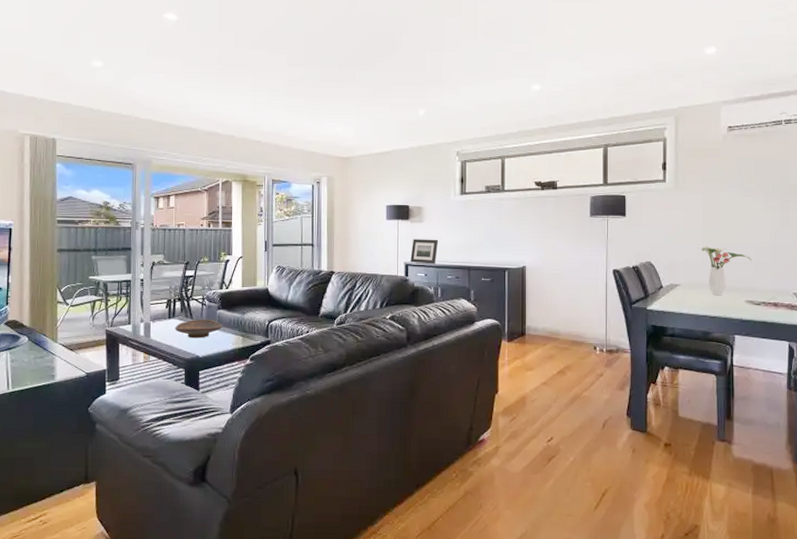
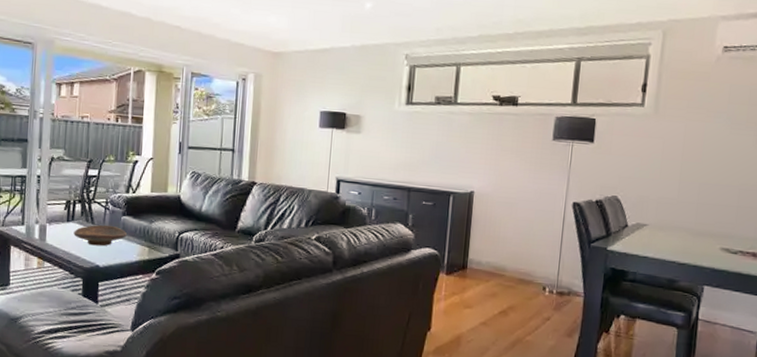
picture frame: present [410,239,439,264] -> none [343,151,377,182]
flower arrangement: present [697,245,752,296] -> none [672,182,734,241]

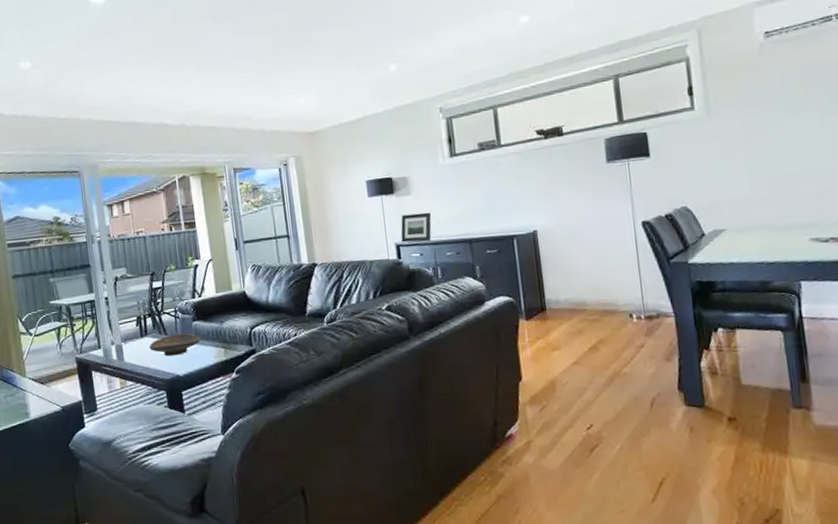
picture frame: none [343,151,377,182] -> present [401,212,432,243]

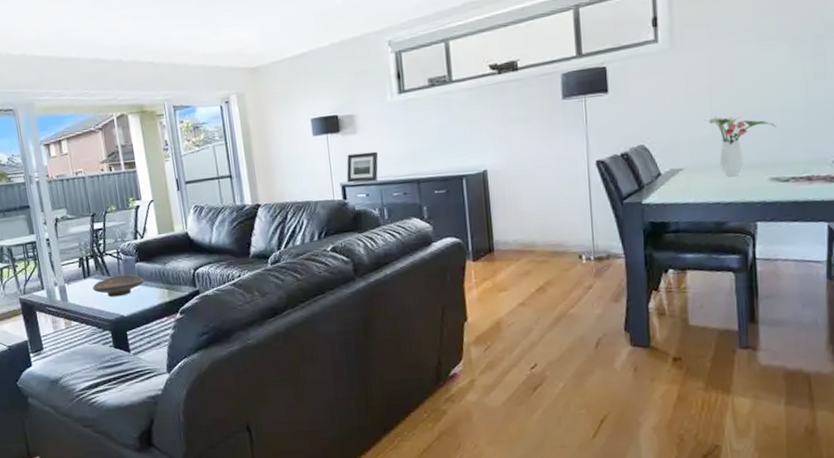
flower arrangement: none [742,178,812,238] -> present [703,114,776,177]

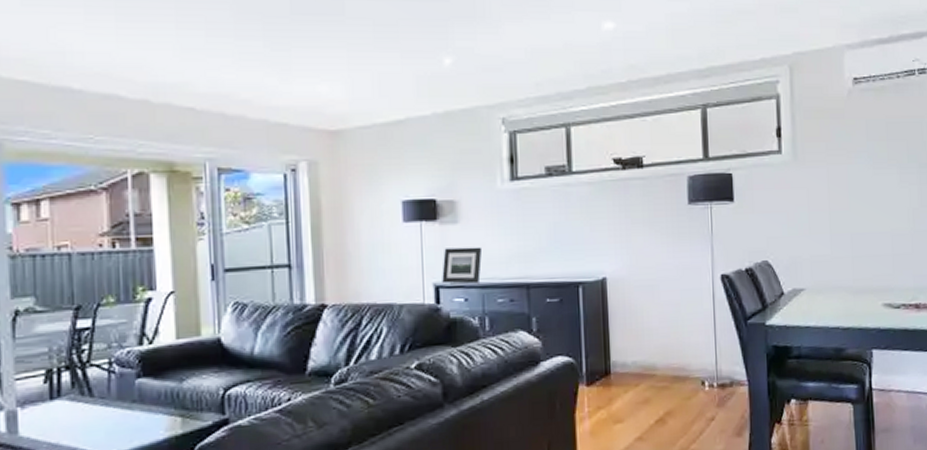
decorative bowl: present [92,274,145,297] -> none [62,394,148,428]
flower arrangement: present [703,114,776,177] -> none [823,235,888,301]

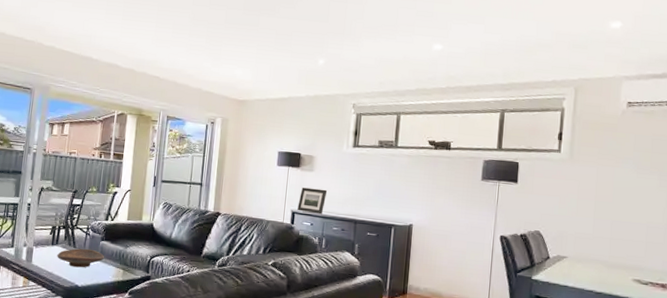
decorative bowl: none [62,394,148,428] -> present [57,248,105,268]

